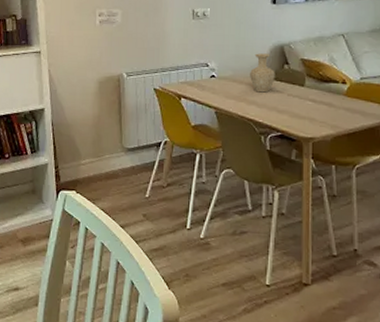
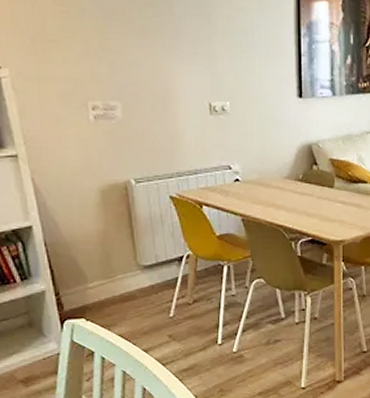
vase: present [250,53,276,93] -> none [277,153,304,196]

